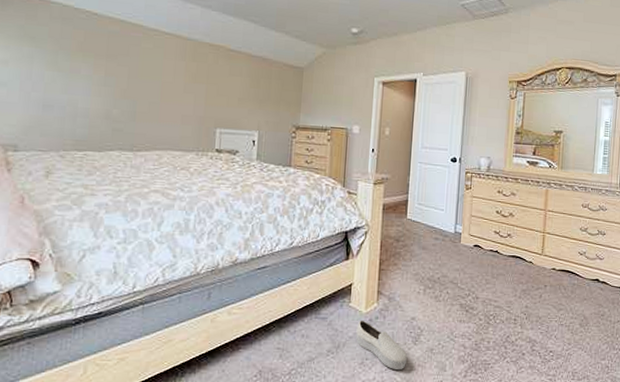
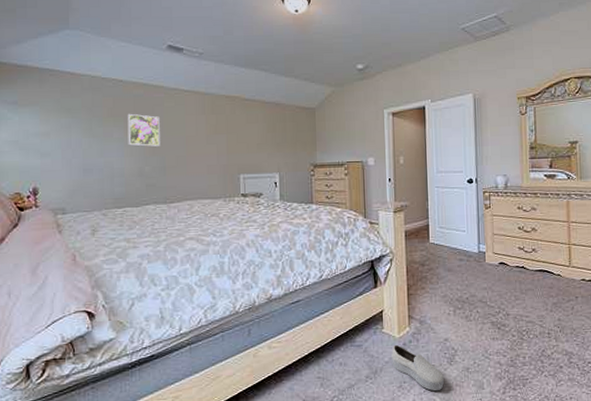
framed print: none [96,50,135,89] -> present [127,113,160,147]

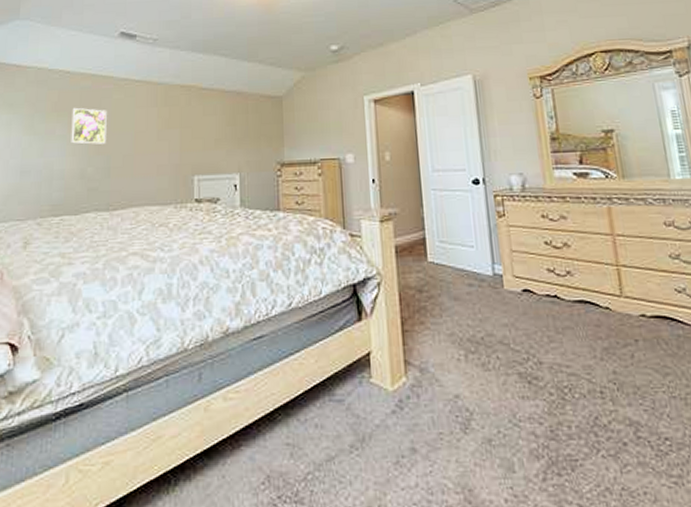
shoe: present [391,344,444,391] -> none [383,401,458,471]

